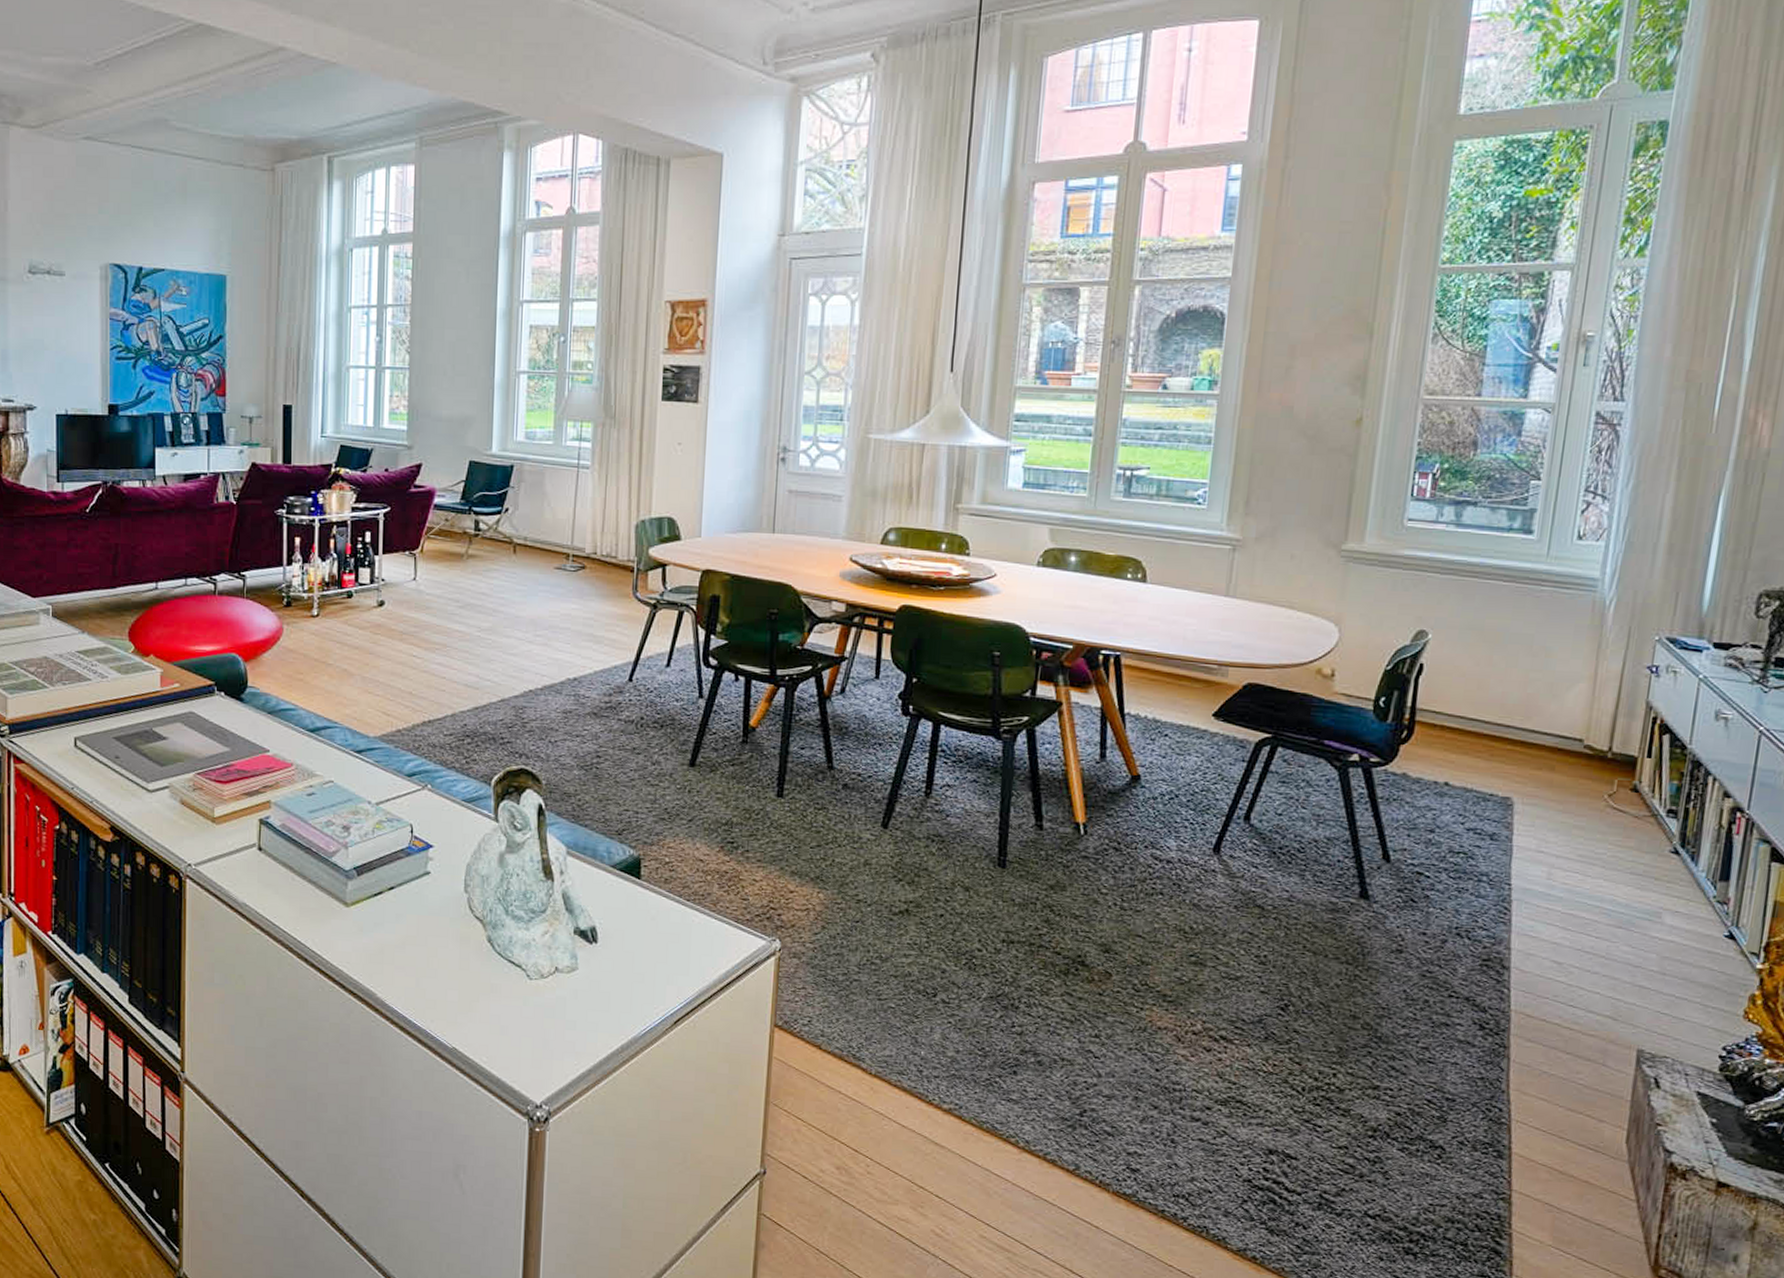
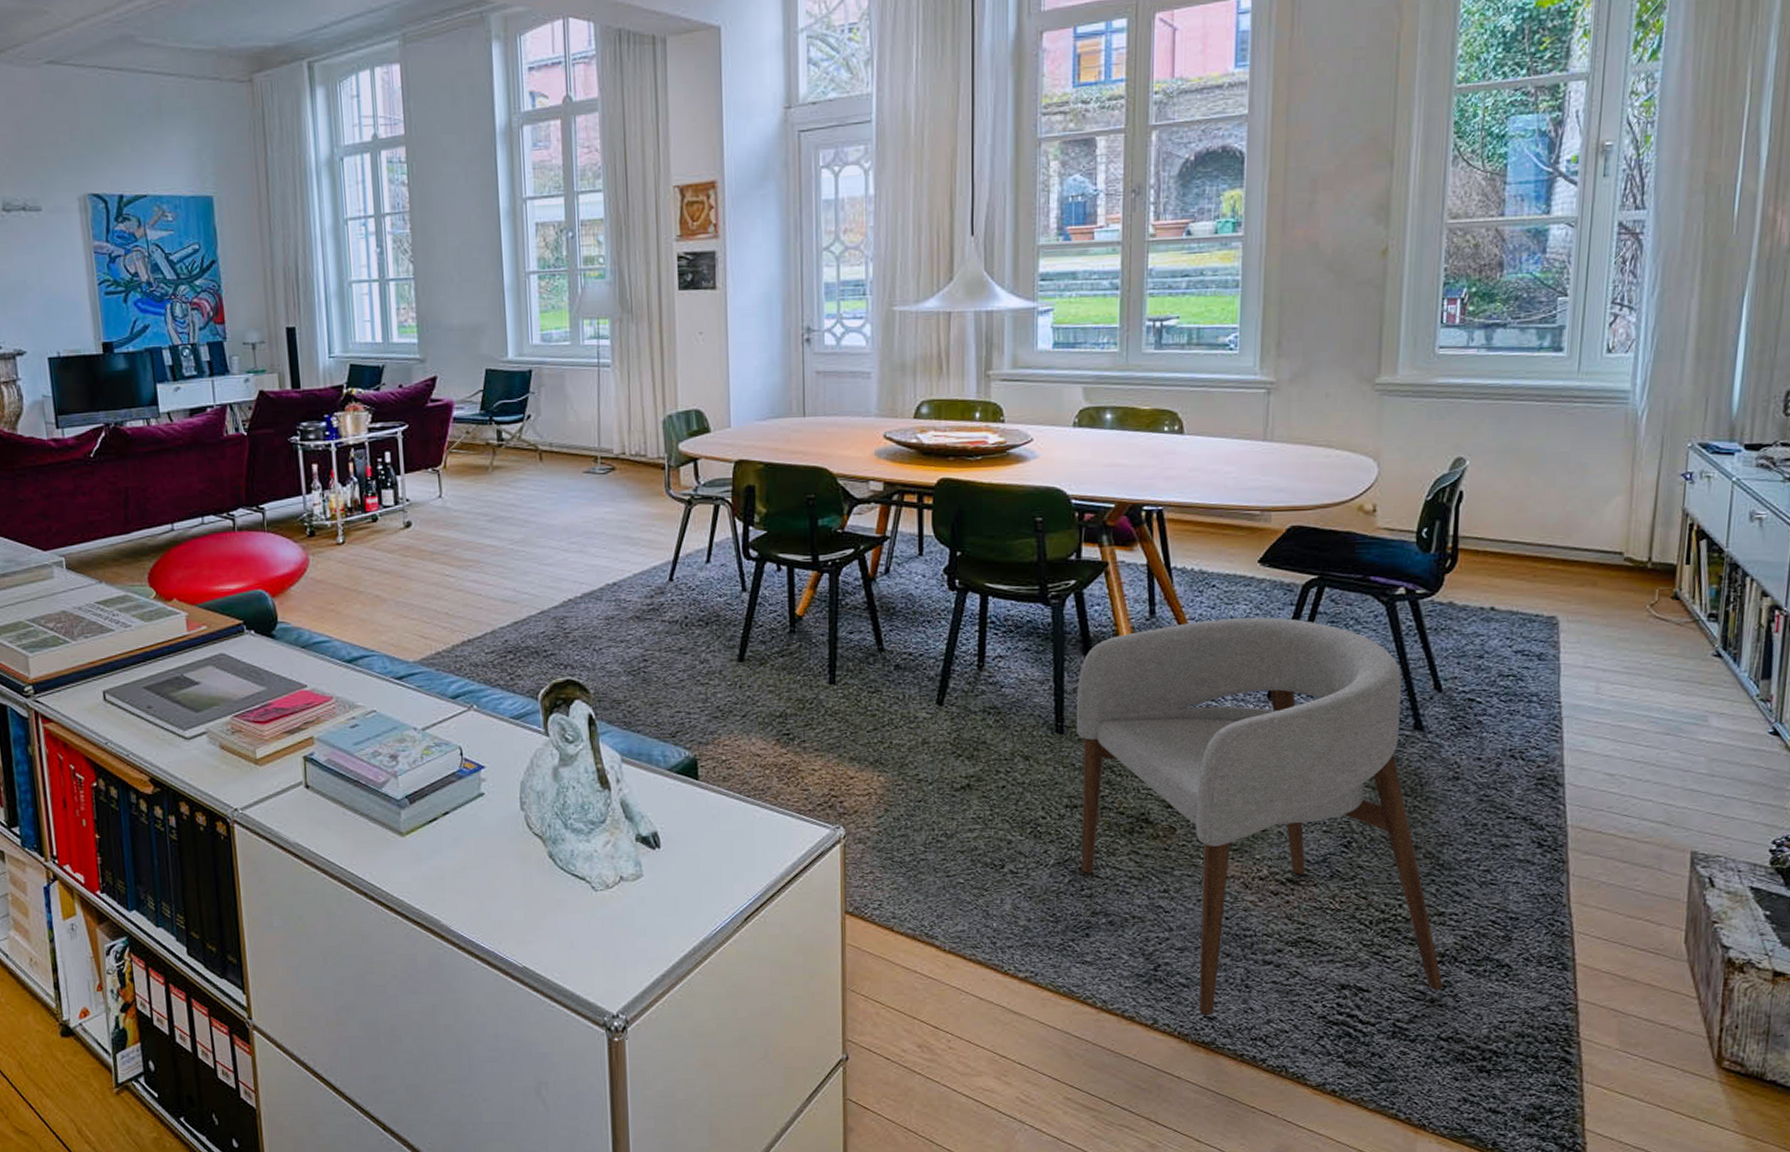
armchair: none [1013,768,1373,1168] -> present [1076,617,1443,1016]

